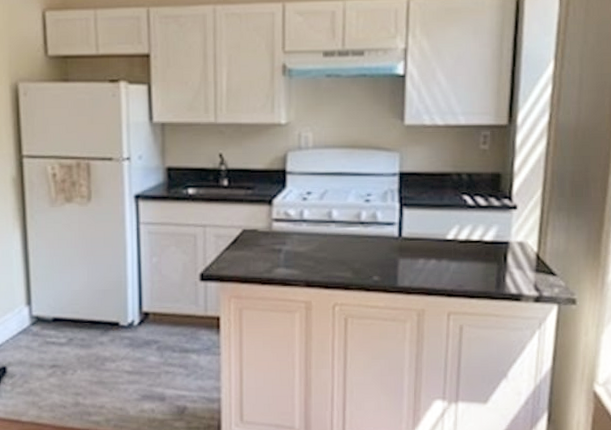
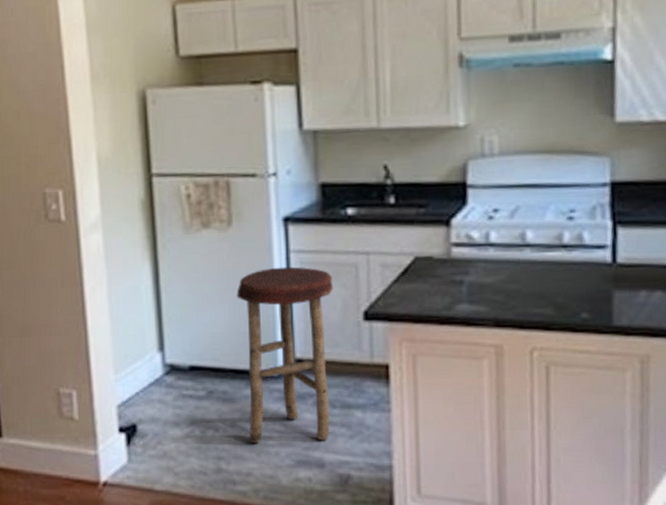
stool: none [94,236,176,382] -> present [236,266,334,444]

